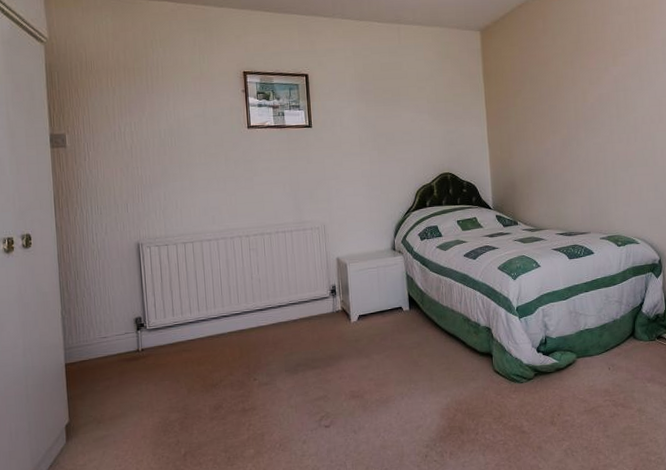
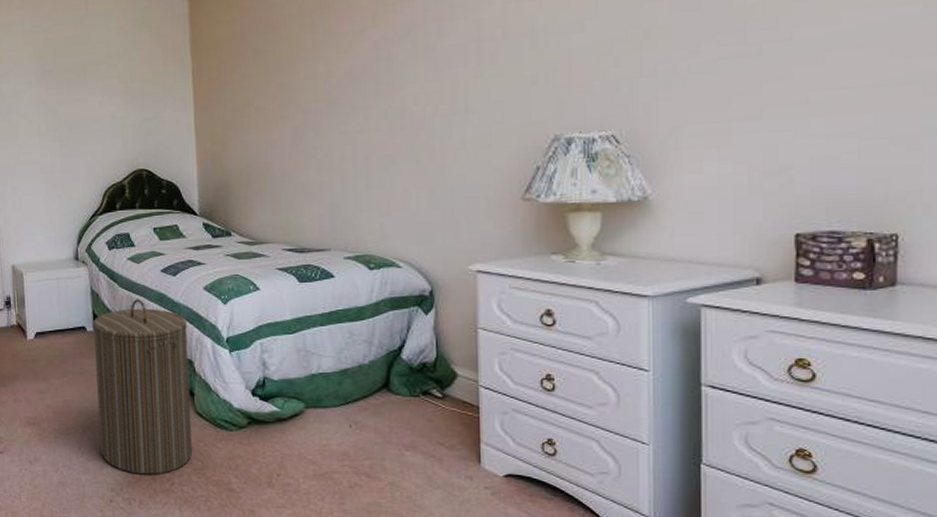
laundry hamper: none [408,280,493,430] -> present [92,299,193,475]

